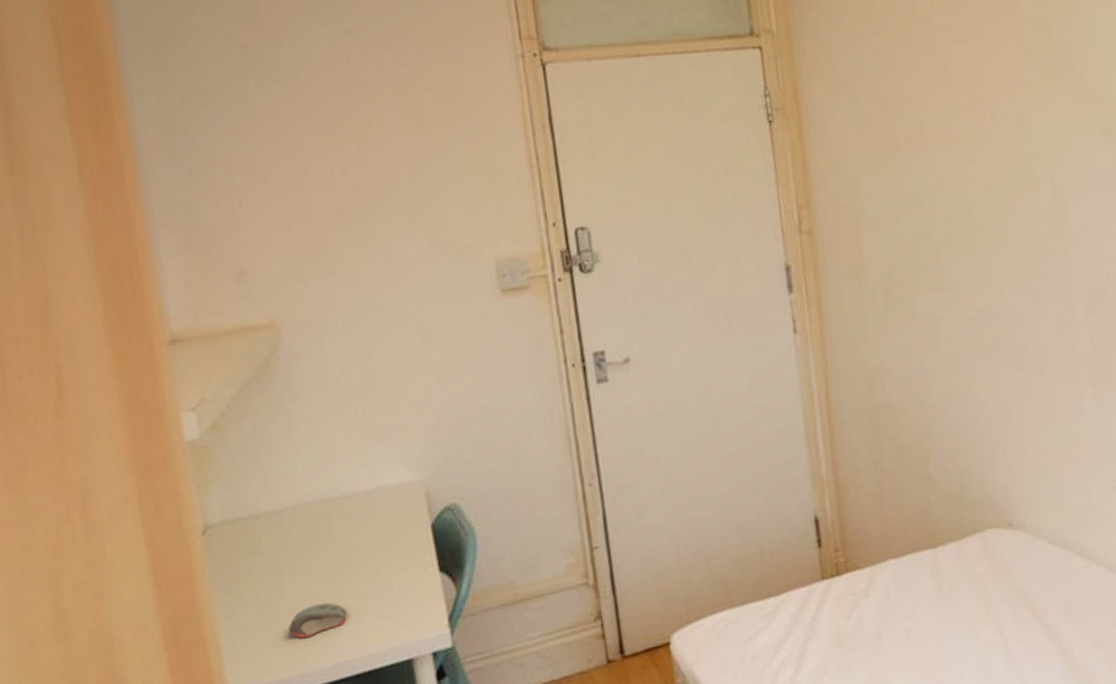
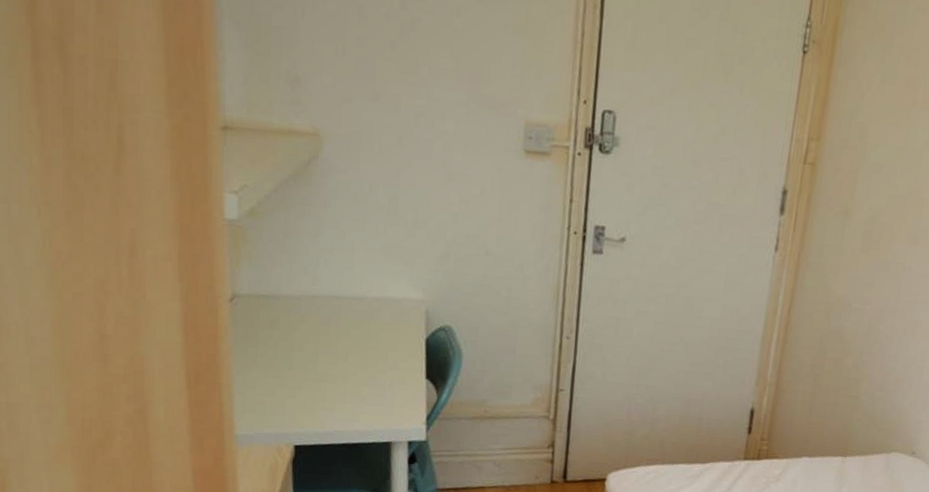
computer mouse: present [289,603,347,638] -> none [292,380,342,405]

